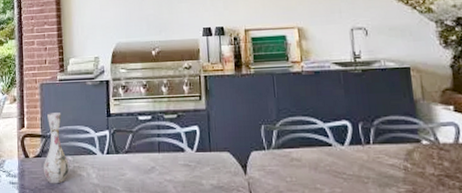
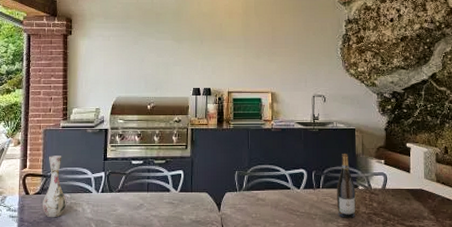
wine bottle: none [392,99,422,182] -> present [337,154,356,218]

